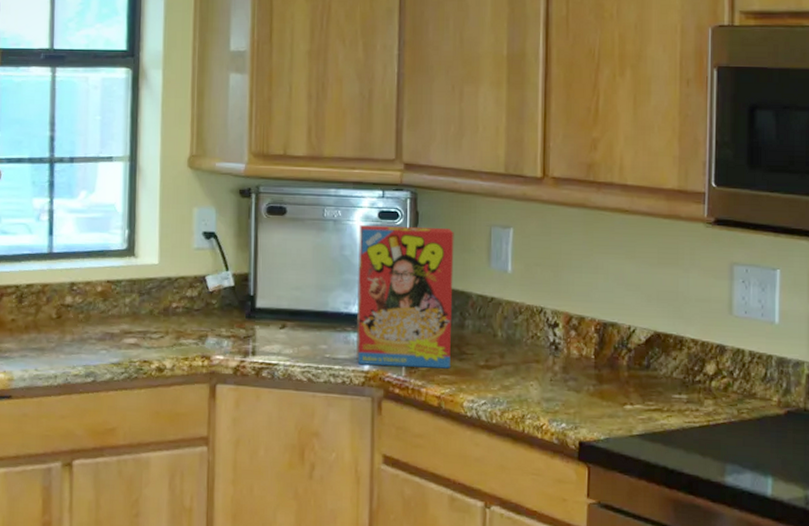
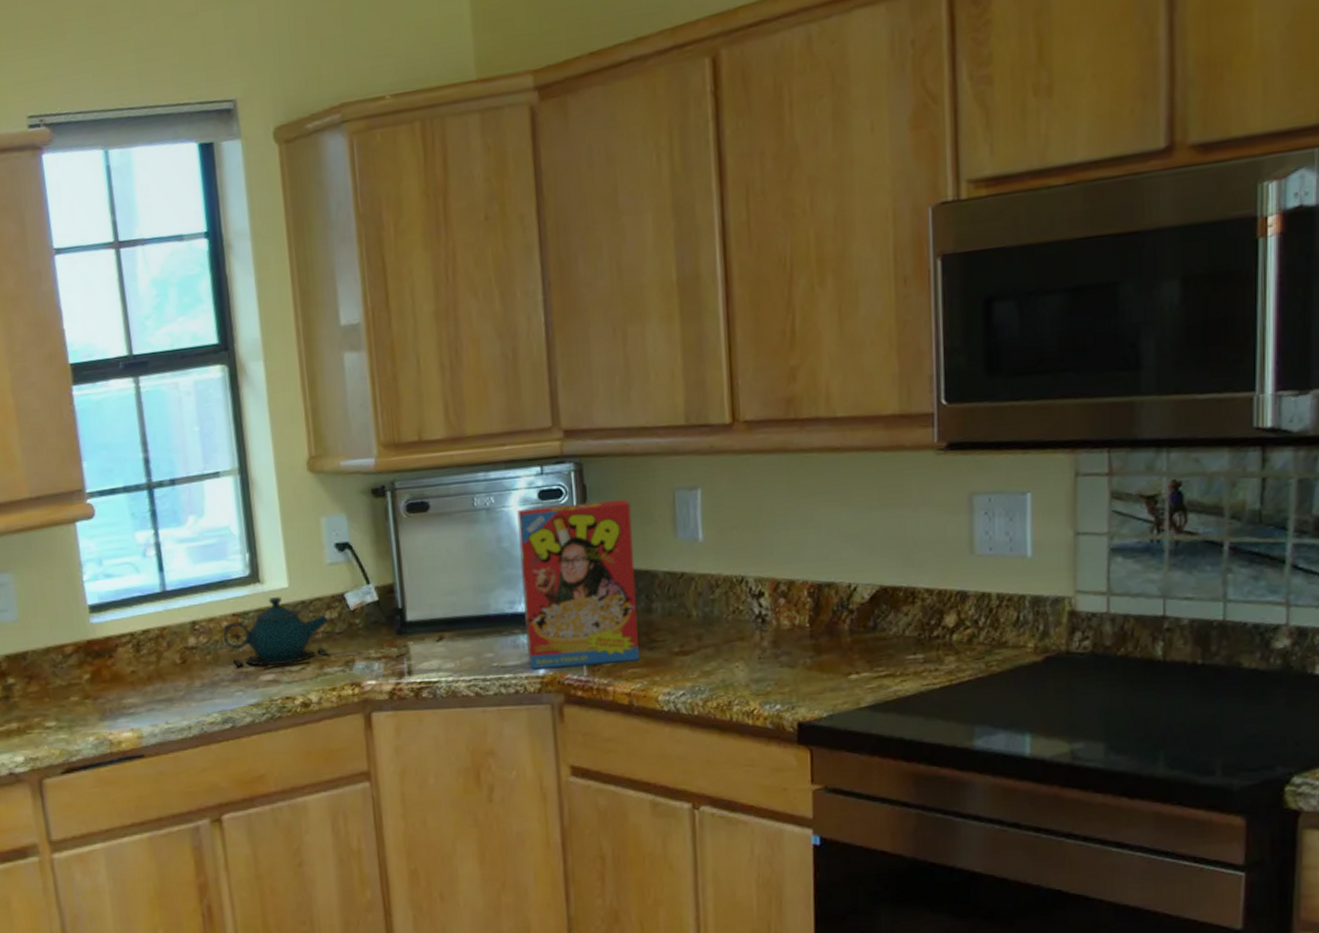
teapot: none [96,271,189,334] -> present [222,597,330,670]

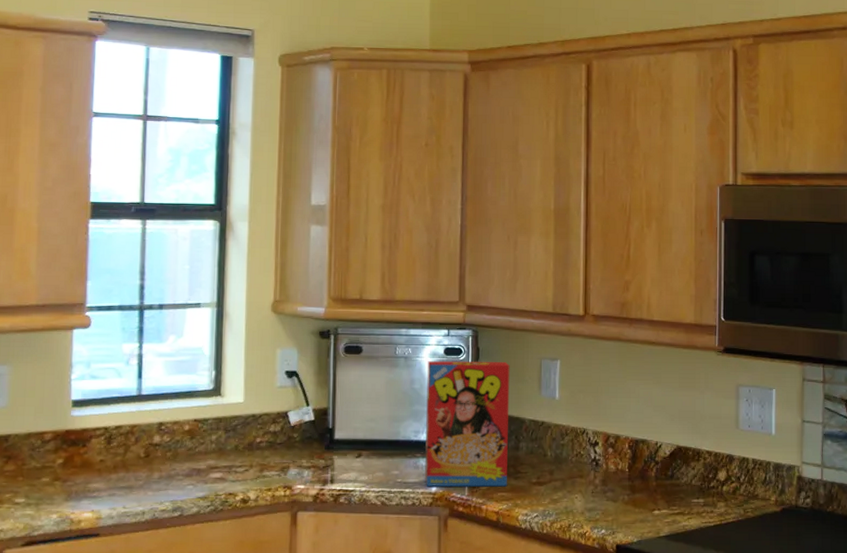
teapot: present [222,597,330,670] -> none [183,409,272,469]

